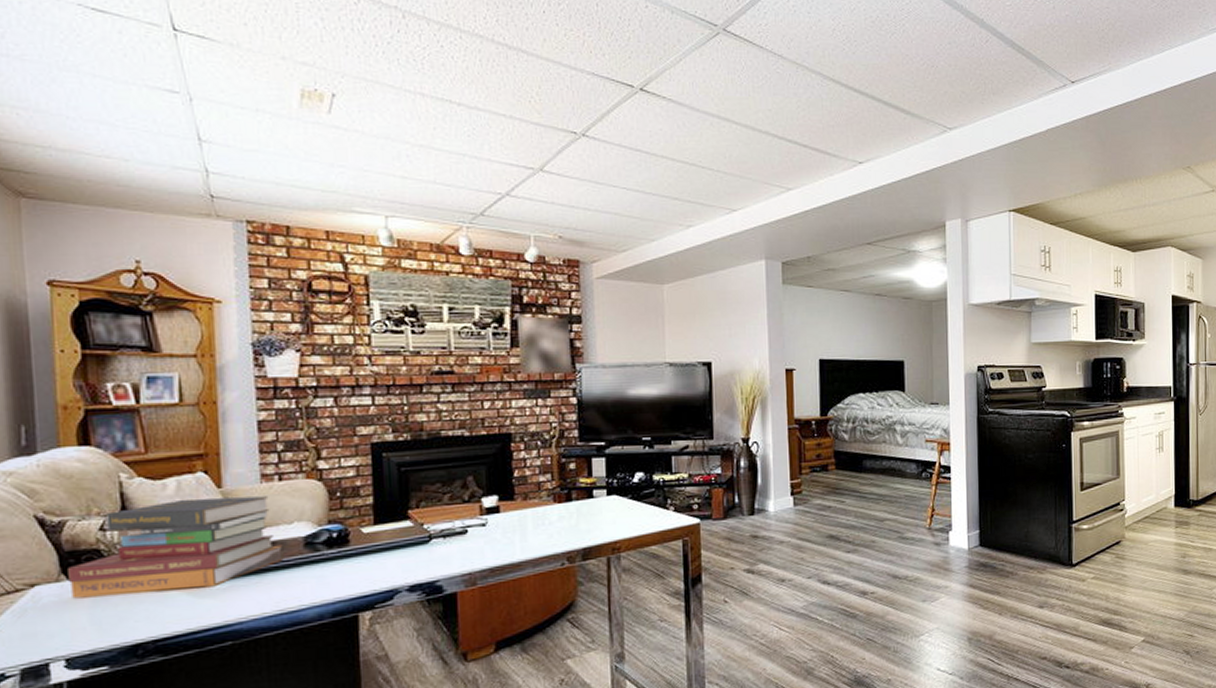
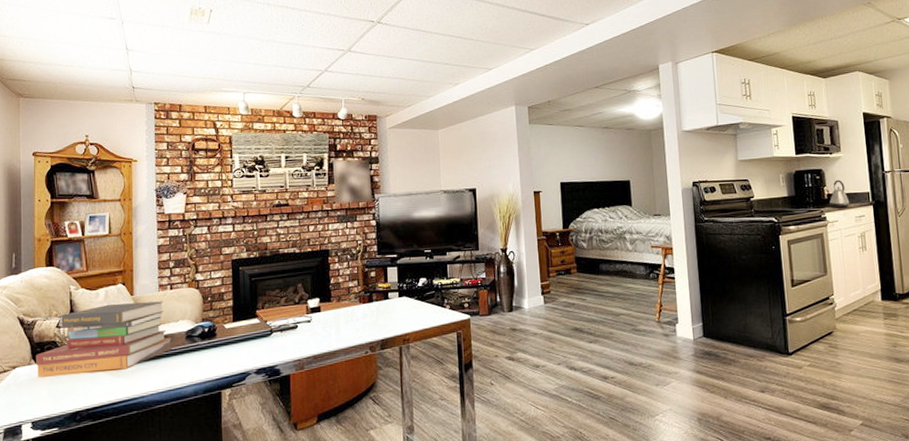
kettle: none [1127,370,1150,404] -> present [829,179,850,209]

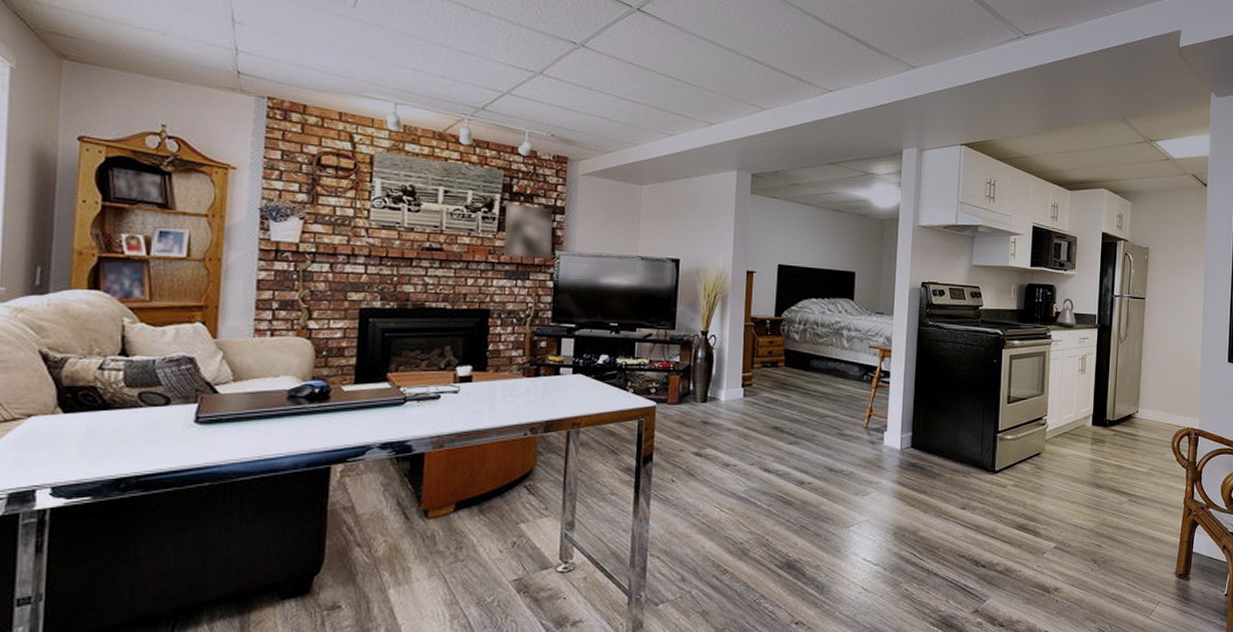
books: present [36,301,172,377] -> none [64,346,268,431]

